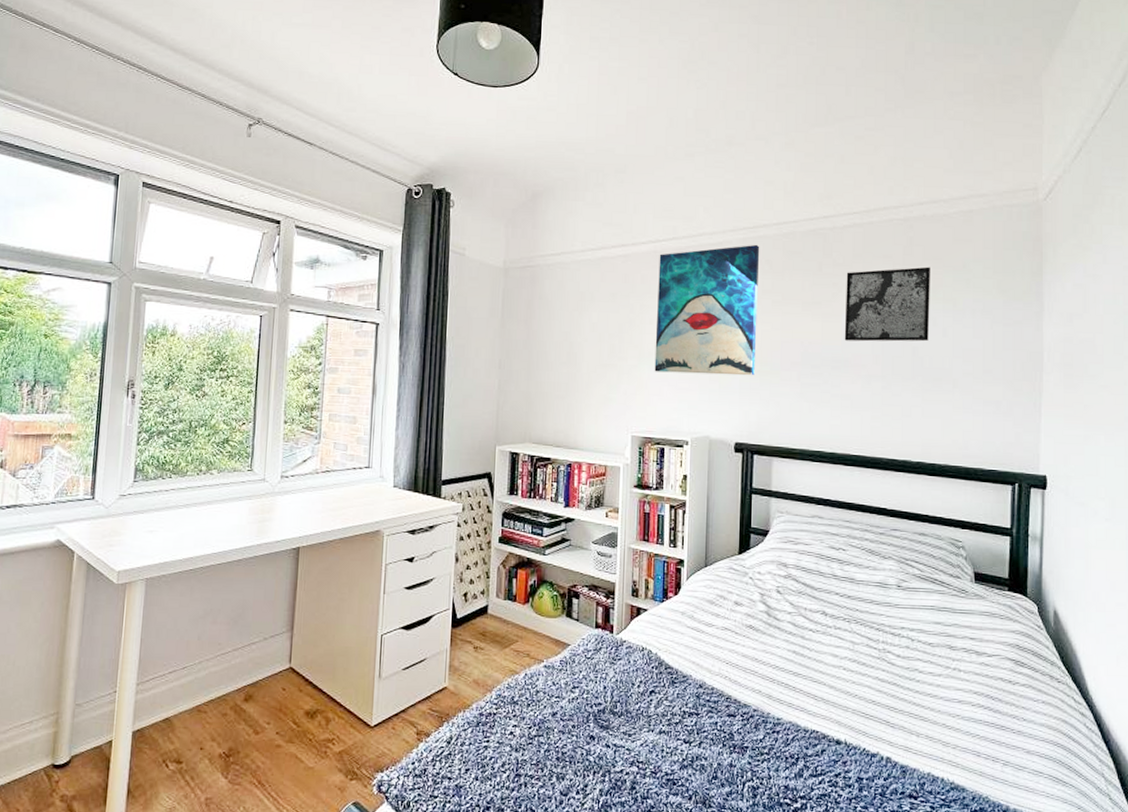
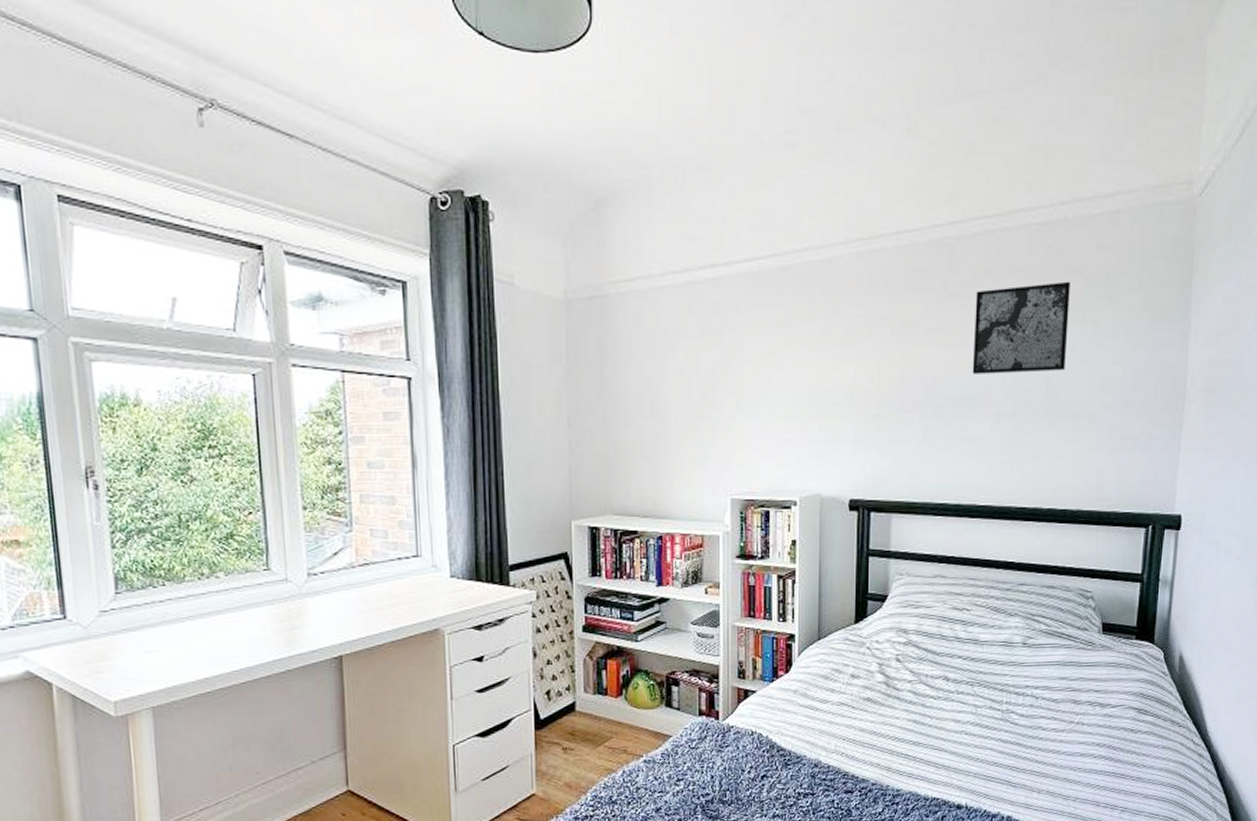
wall art: present [654,244,760,376] -> none [755,259,876,422]

